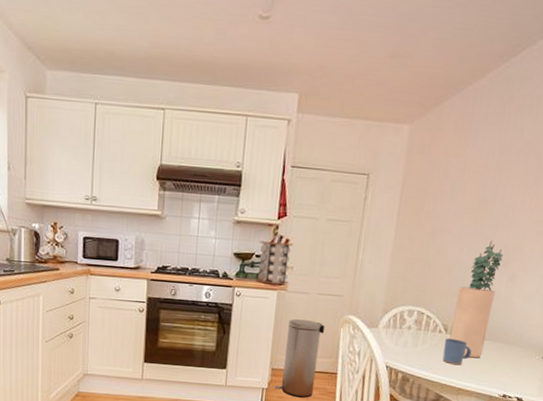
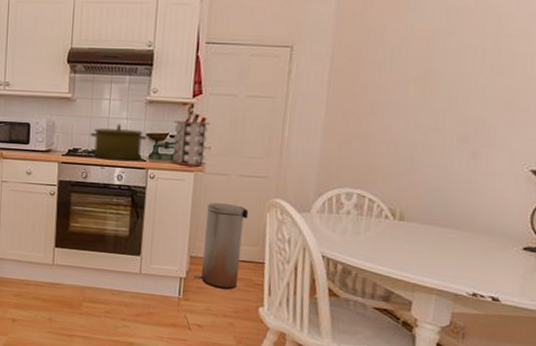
cooking pot: none [179,243,234,280] -> present [90,124,147,162]
mug: present [442,338,472,365] -> none [391,225,428,257]
vase: present [449,240,504,358] -> none [399,112,461,249]

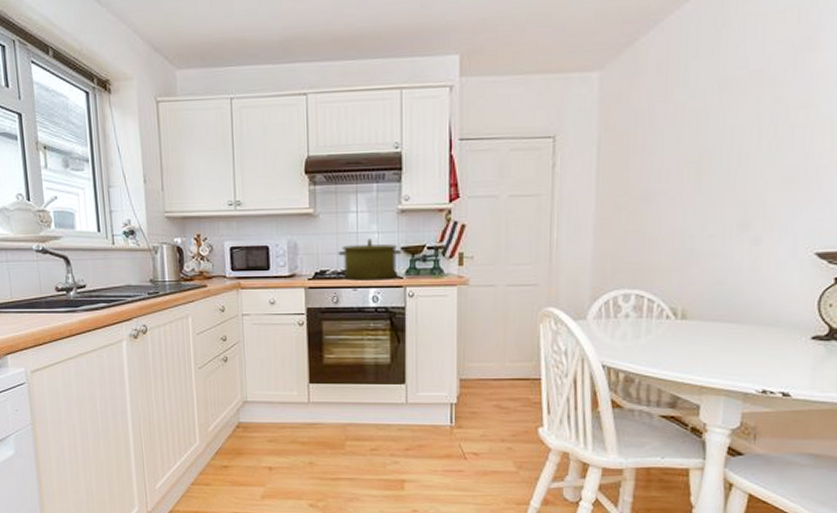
spice rack: present [170,113,211,167] -> none [429,220,471,280]
pedal bin: present [193,203,249,290] -> none [465,318,520,412]

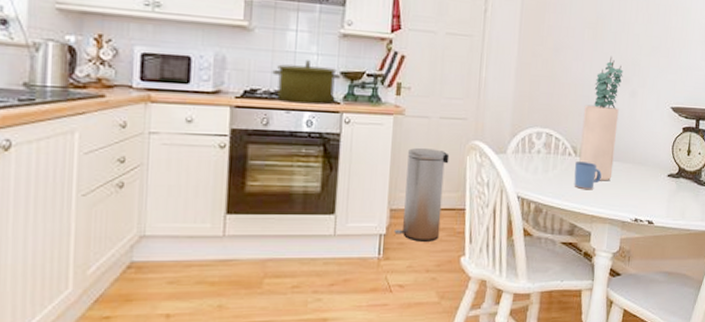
pedal bin: none [465,318,520,412] -> present [394,148,450,242]
mug: none [674,325,713,357] -> present [574,161,602,190]
vase: none [681,198,741,347] -> present [579,56,624,181]

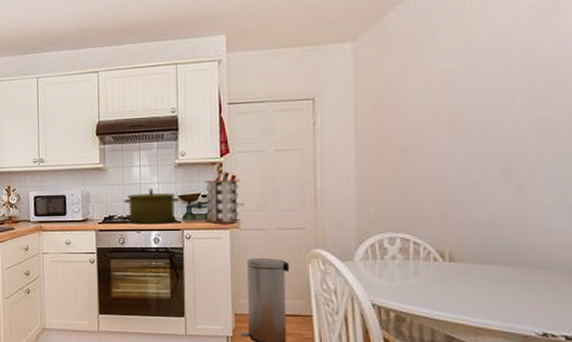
spice rack: none [367,50,410,109] -> present [204,172,241,224]
mug: present [574,161,602,190] -> none [445,267,484,299]
vase: present [579,56,624,181] -> none [449,148,502,289]

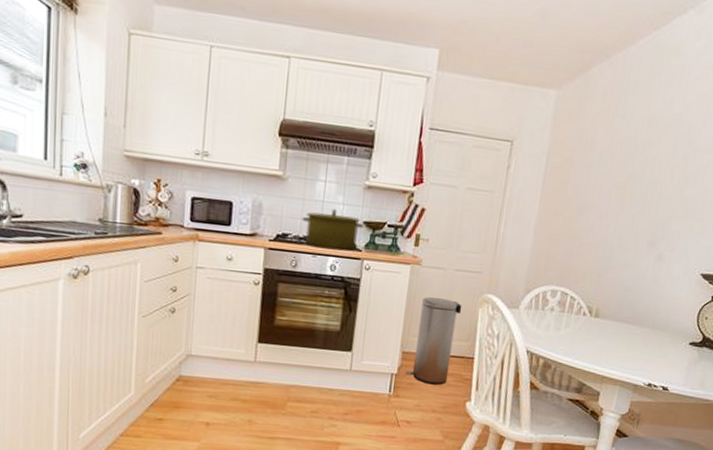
spice rack: present [204,172,241,224] -> none [387,202,430,259]

